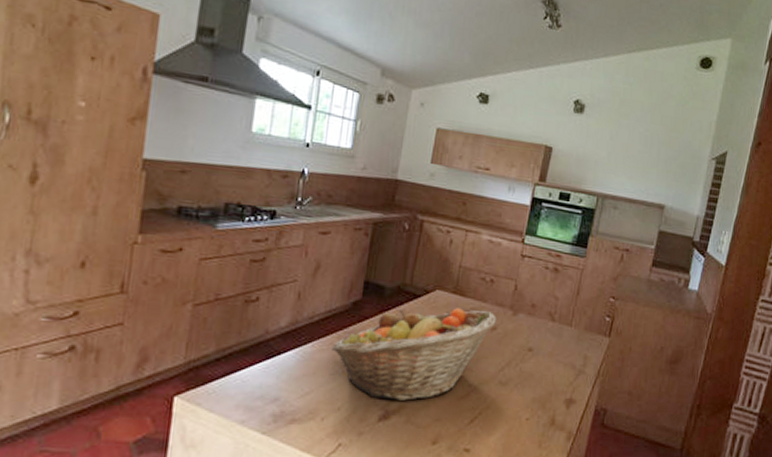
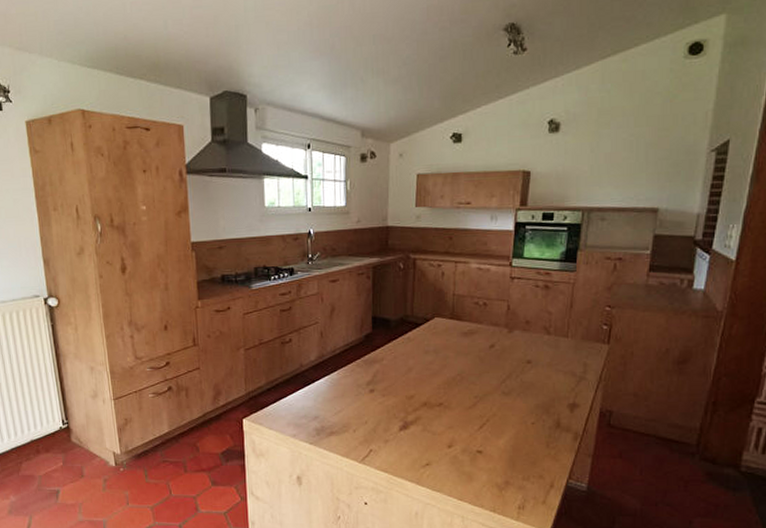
fruit basket: present [331,308,496,401] -> none [353,331,493,413]

